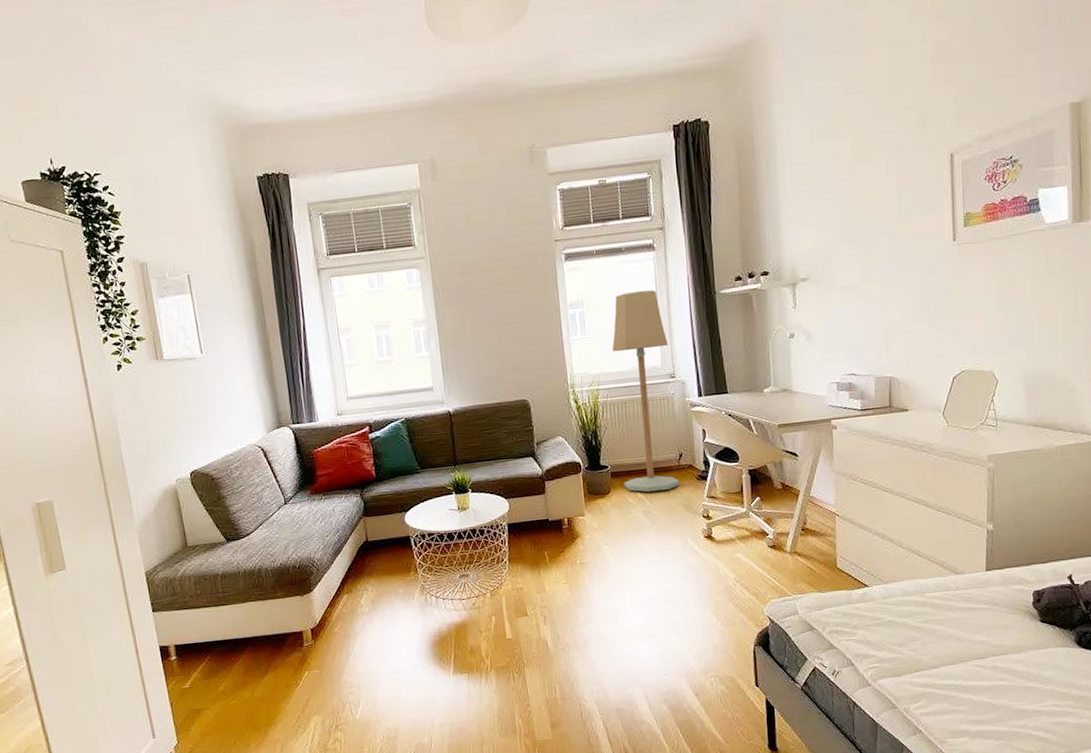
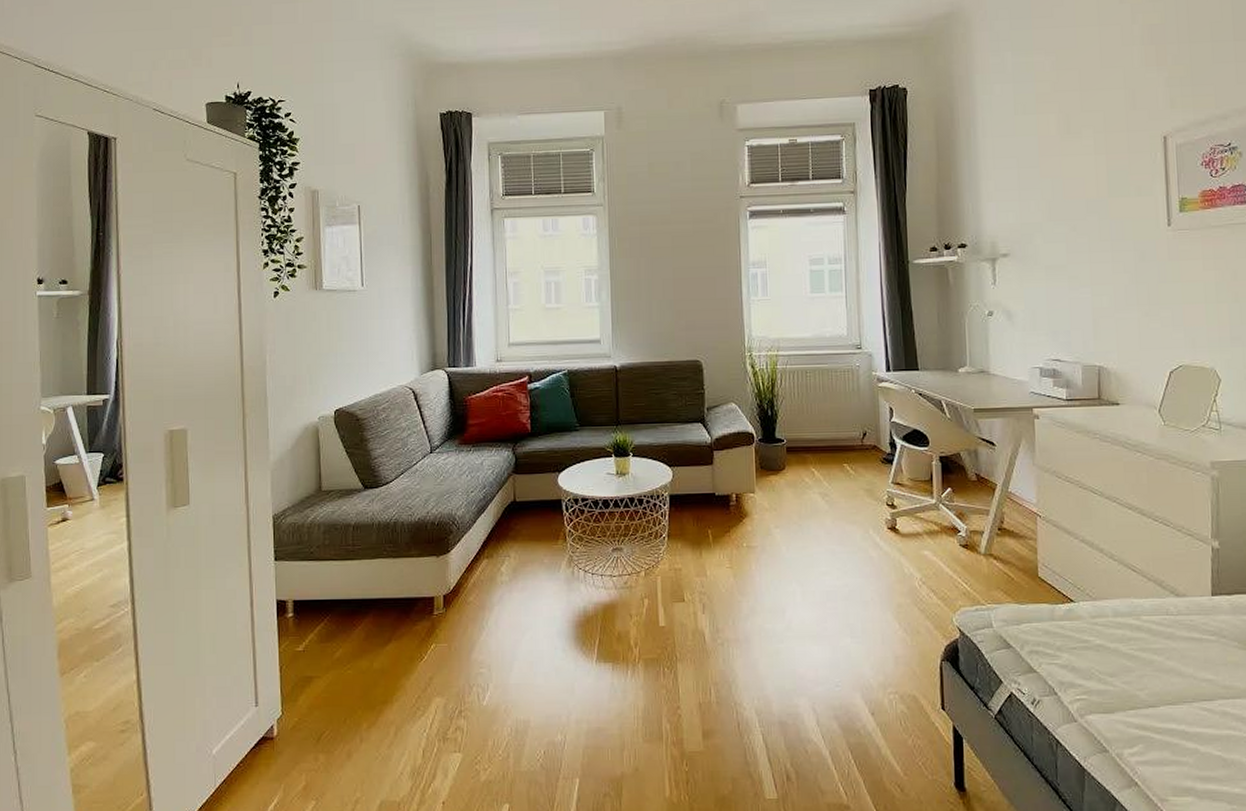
floor lamp: present [612,290,680,493] -> none [794,254,862,473]

